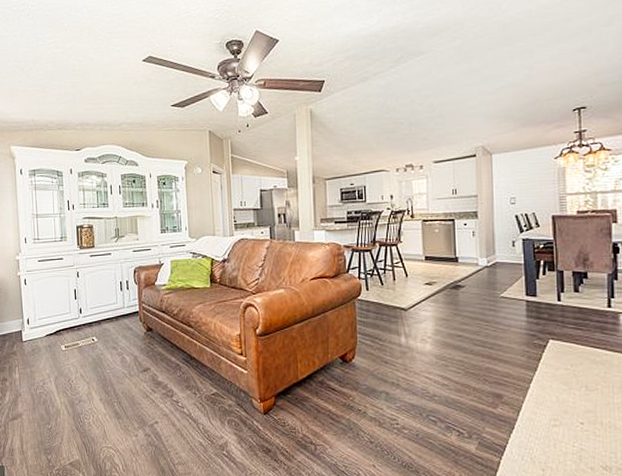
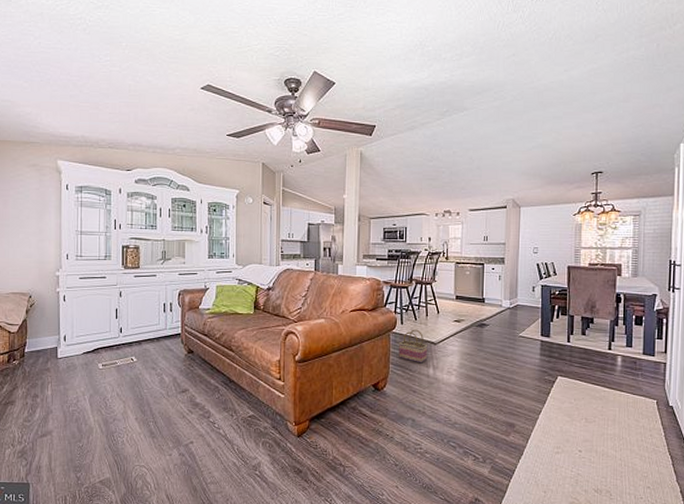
basket: none [365,295,398,332] -> present [399,329,428,364]

